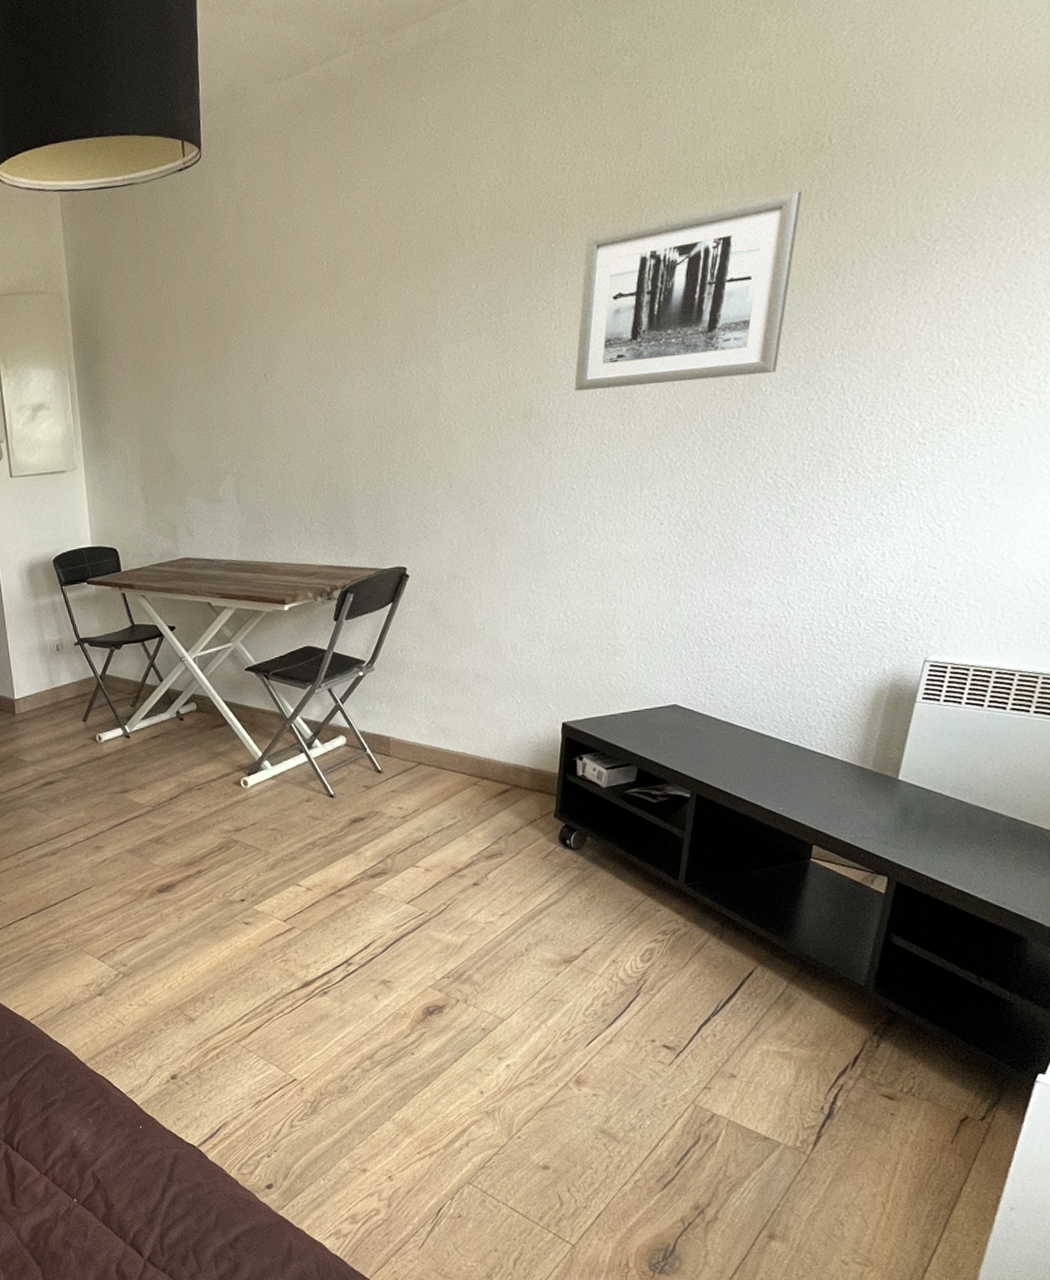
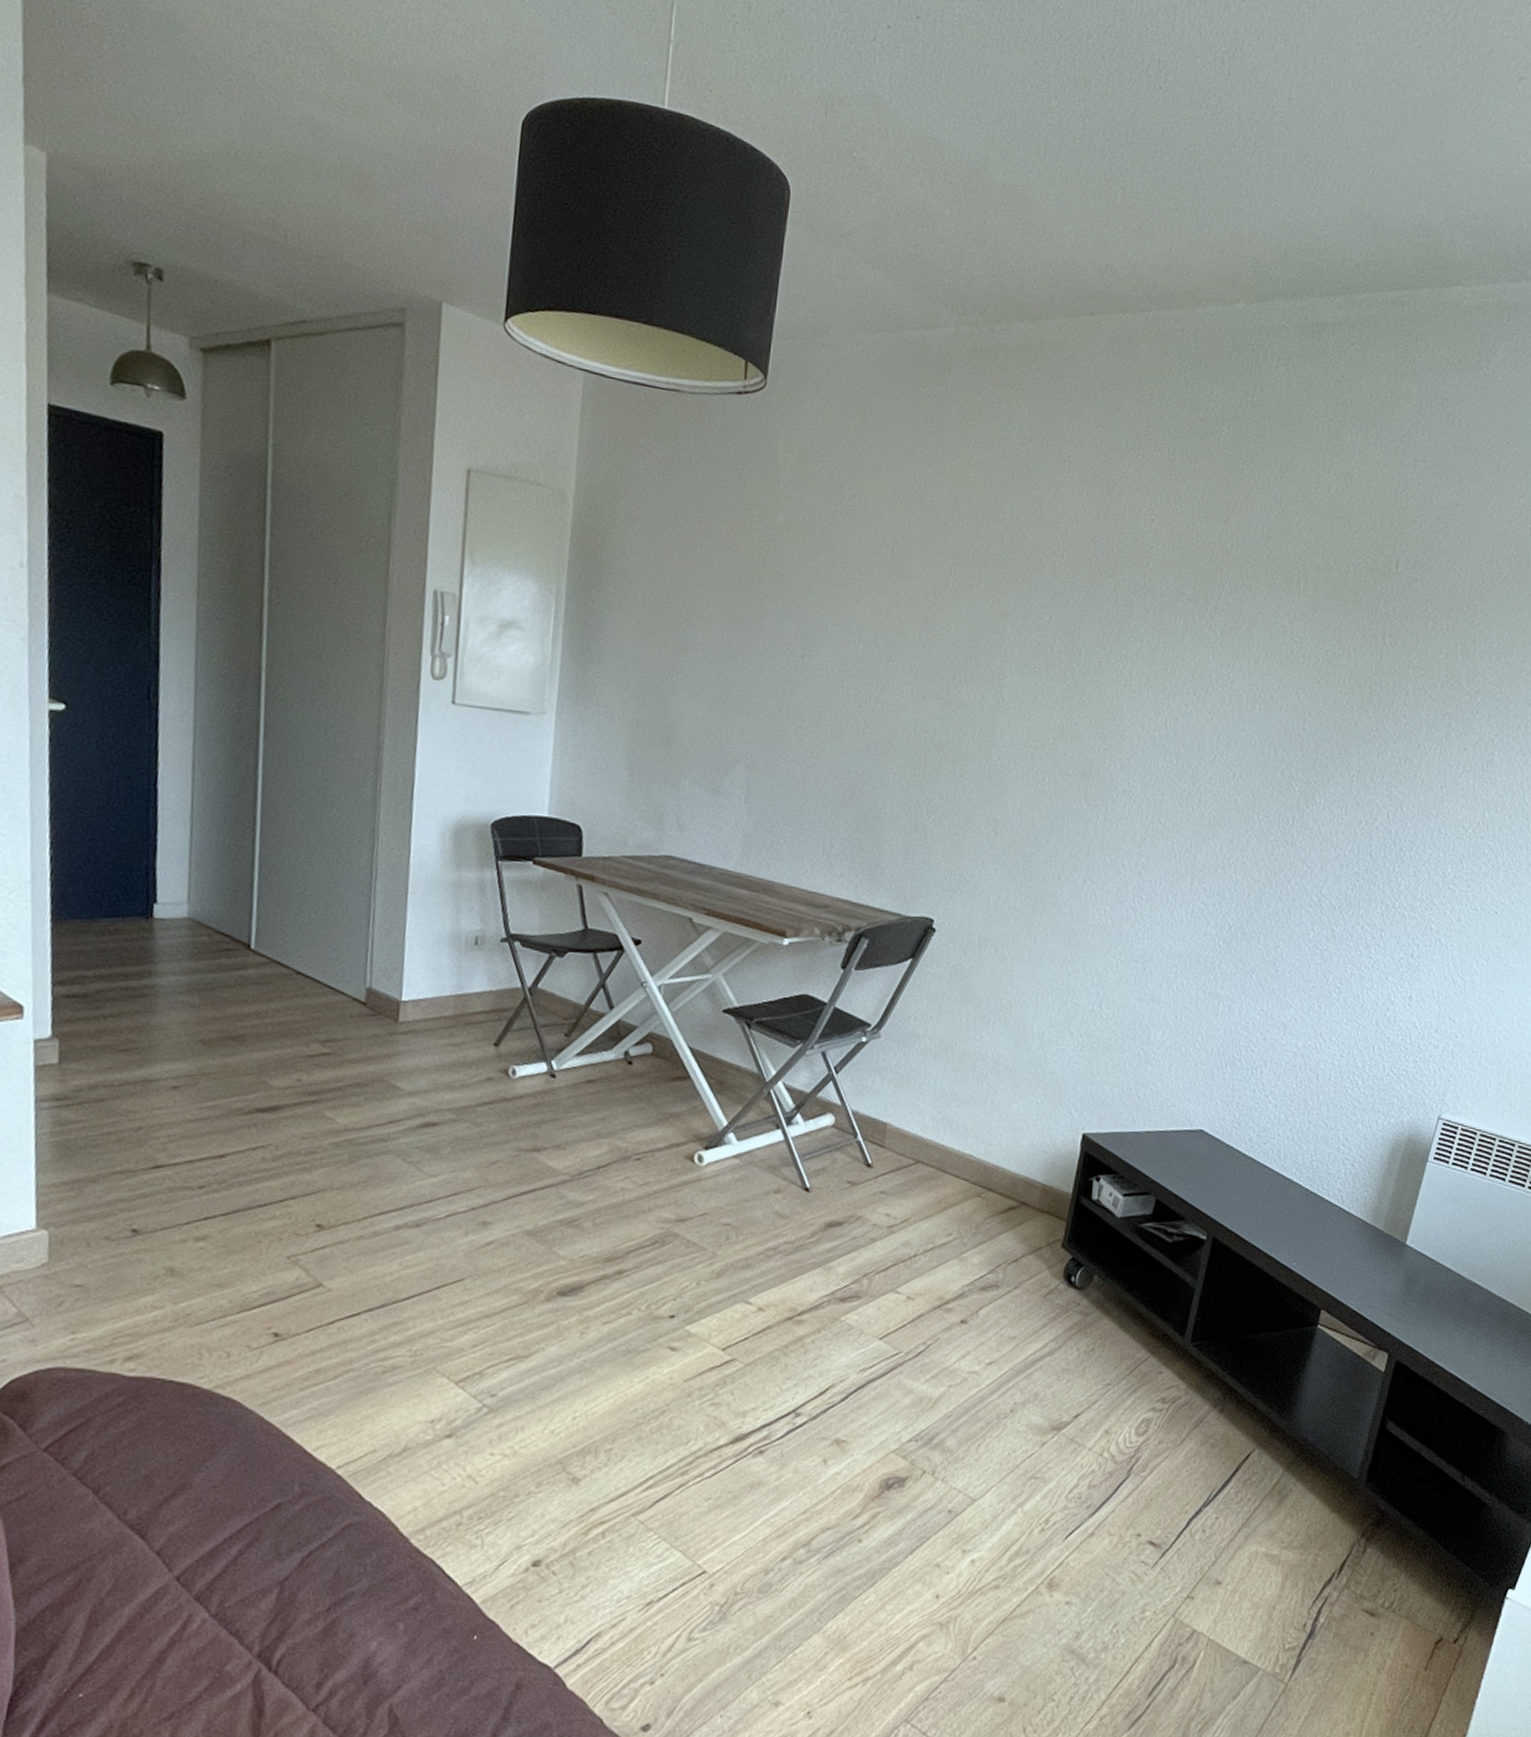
wall art: present [574,191,802,391] -> none [1137,597,1369,786]

